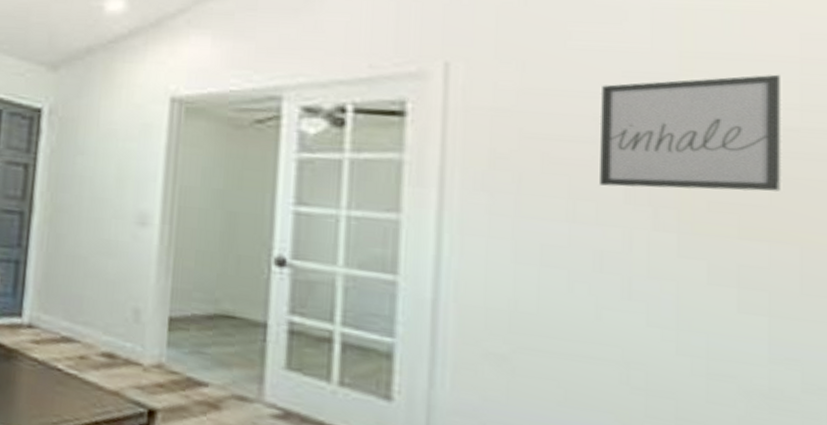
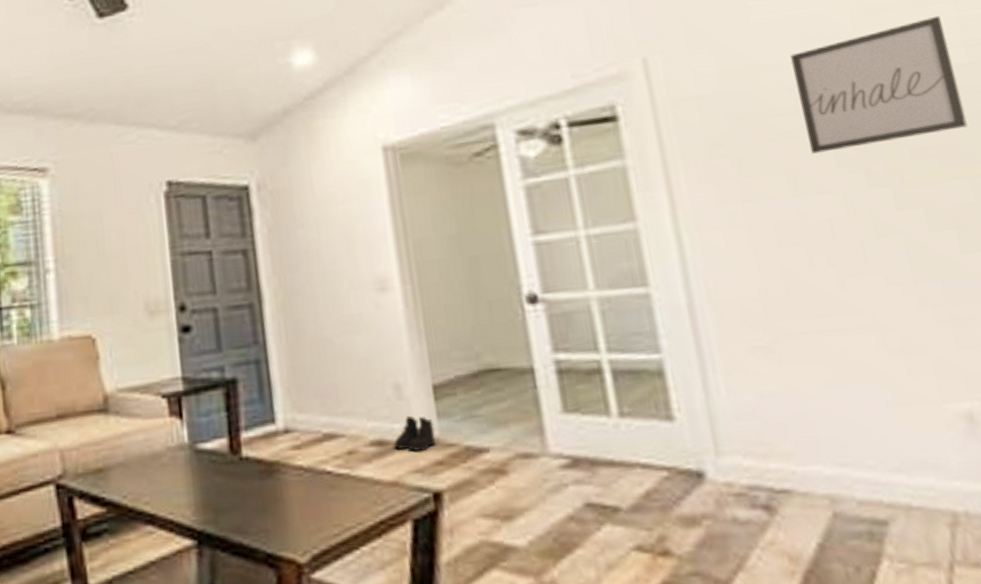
boots: none [122,338,163,372] -> present [394,415,436,451]

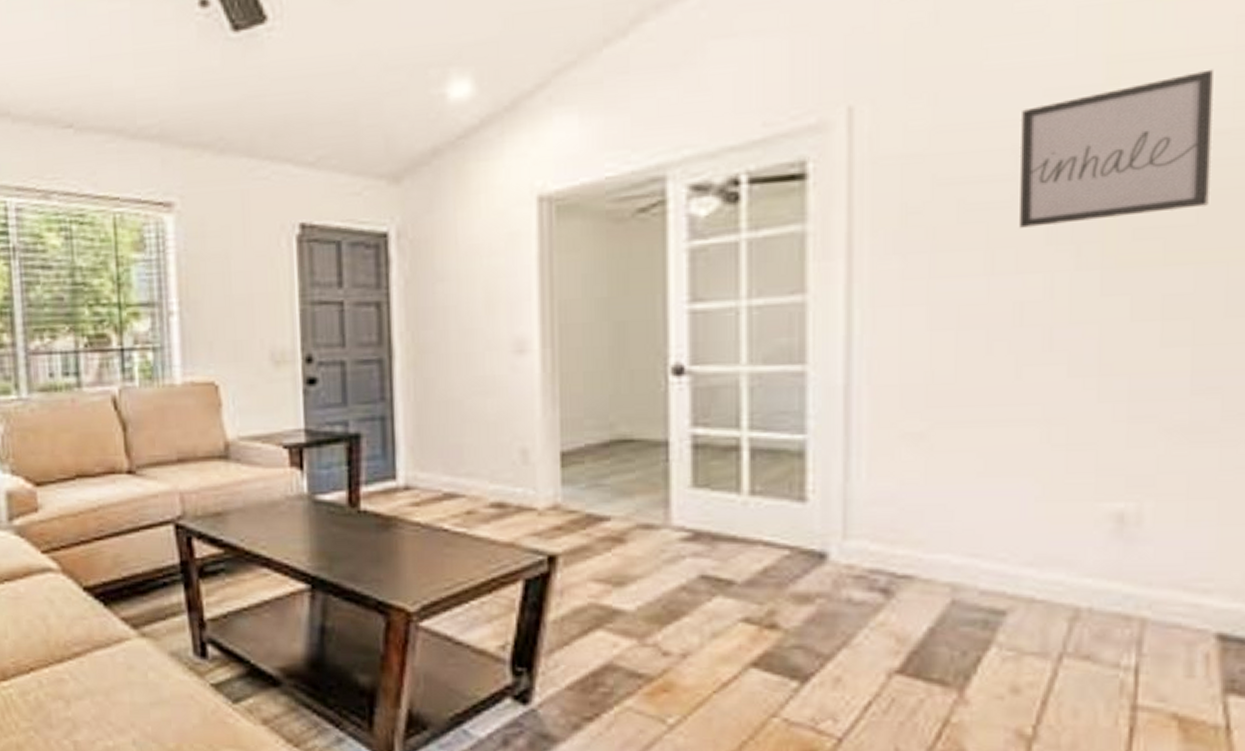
boots: present [394,415,436,451] -> none [514,480,557,515]

